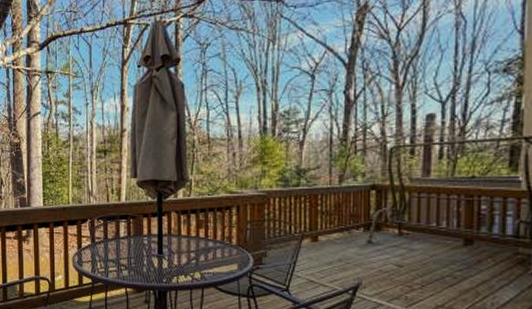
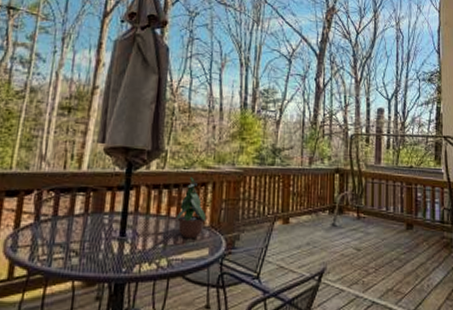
potted plant: none [204,202,233,255] -> present [175,177,207,238]

